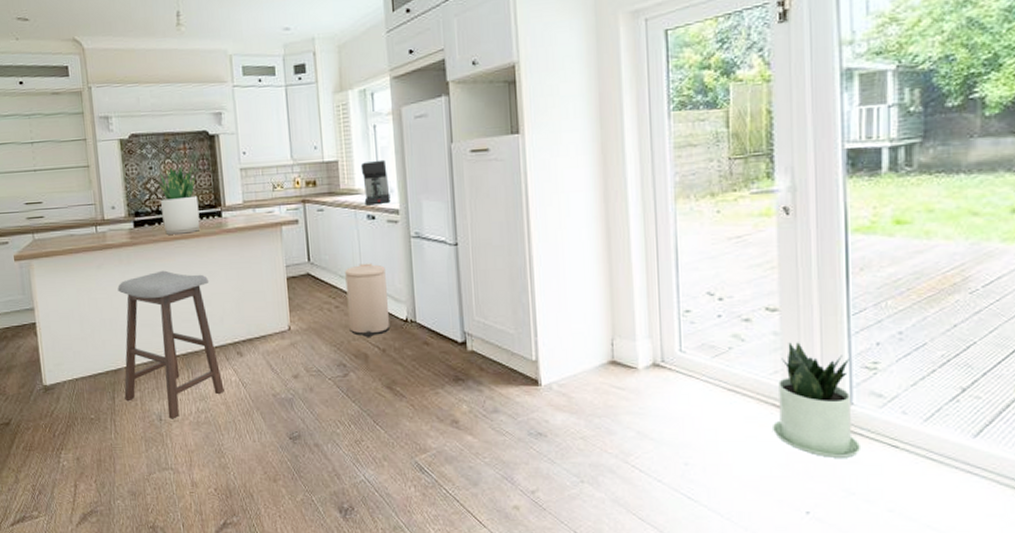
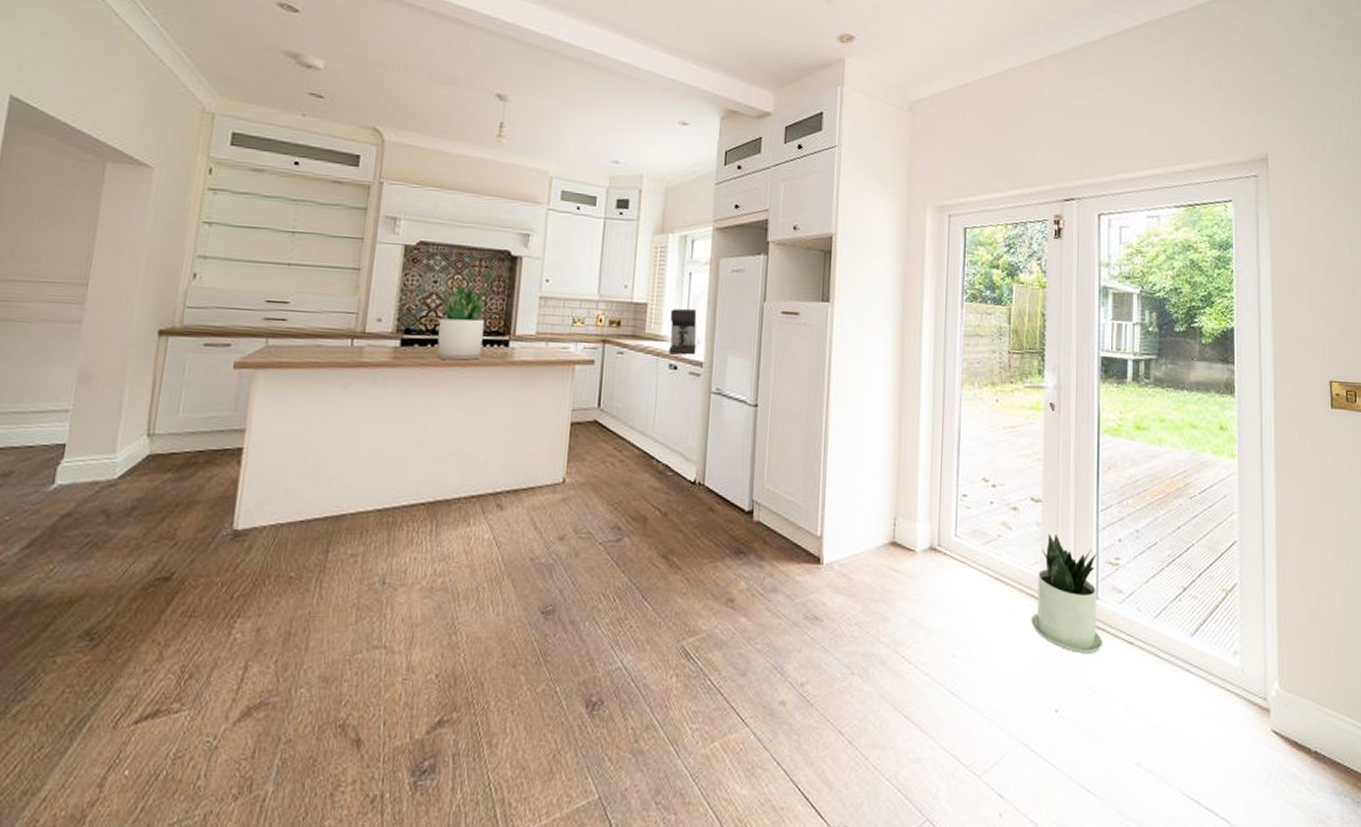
bar stool: present [117,270,224,419] -> none [342,399,480,583]
pedal bin: present [345,263,391,337] -> none [631,415,680,498]

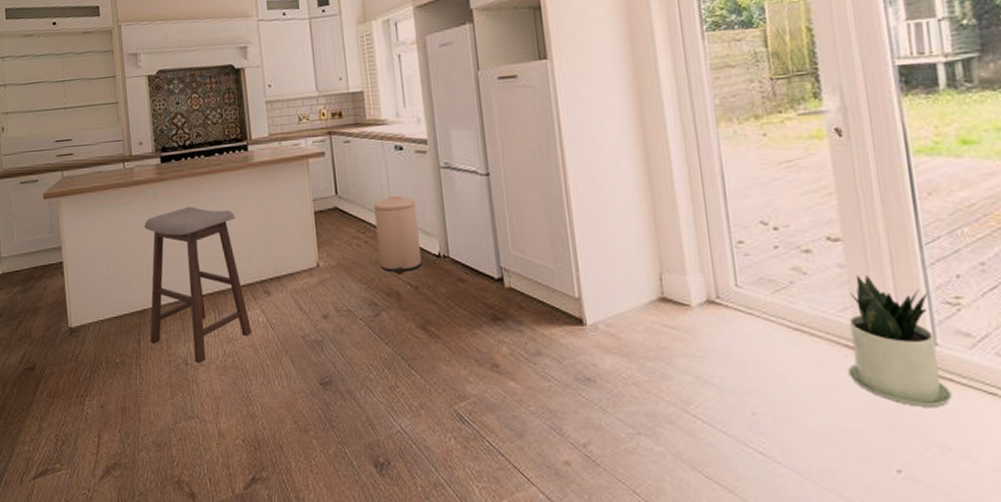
bar stool: none [342,399,480,583] -> present [144,206,252,363]
planter: present [437,283,487,361] -> none [185,98,226,171]
pedal bin: none [631,415,680,498] -> present [373,195,423,274]
coffee maker: present [668,308,697,355] -> none [386,89,418,136]

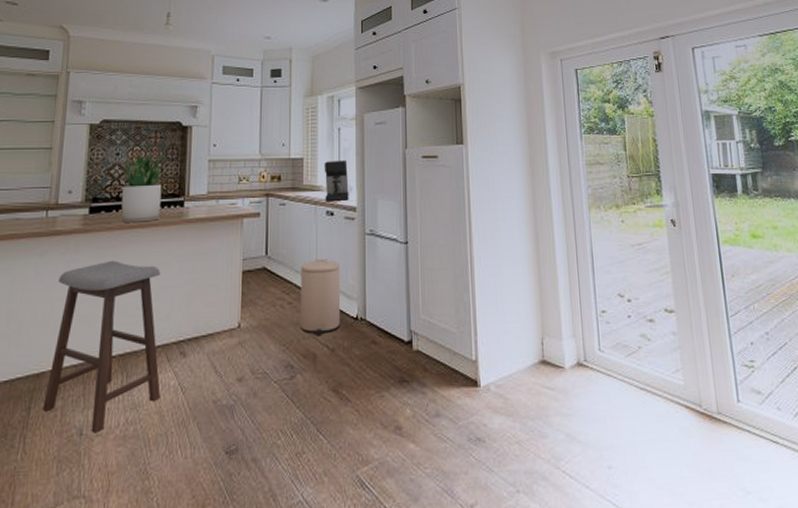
planter: none [185,98,226,171] -> present [121,152,163,224]
coffee maker: none [386,89,418,136] -> present [324,160,349,202]
planter: present [848,275,954,407] -> none [679,342,751,456]

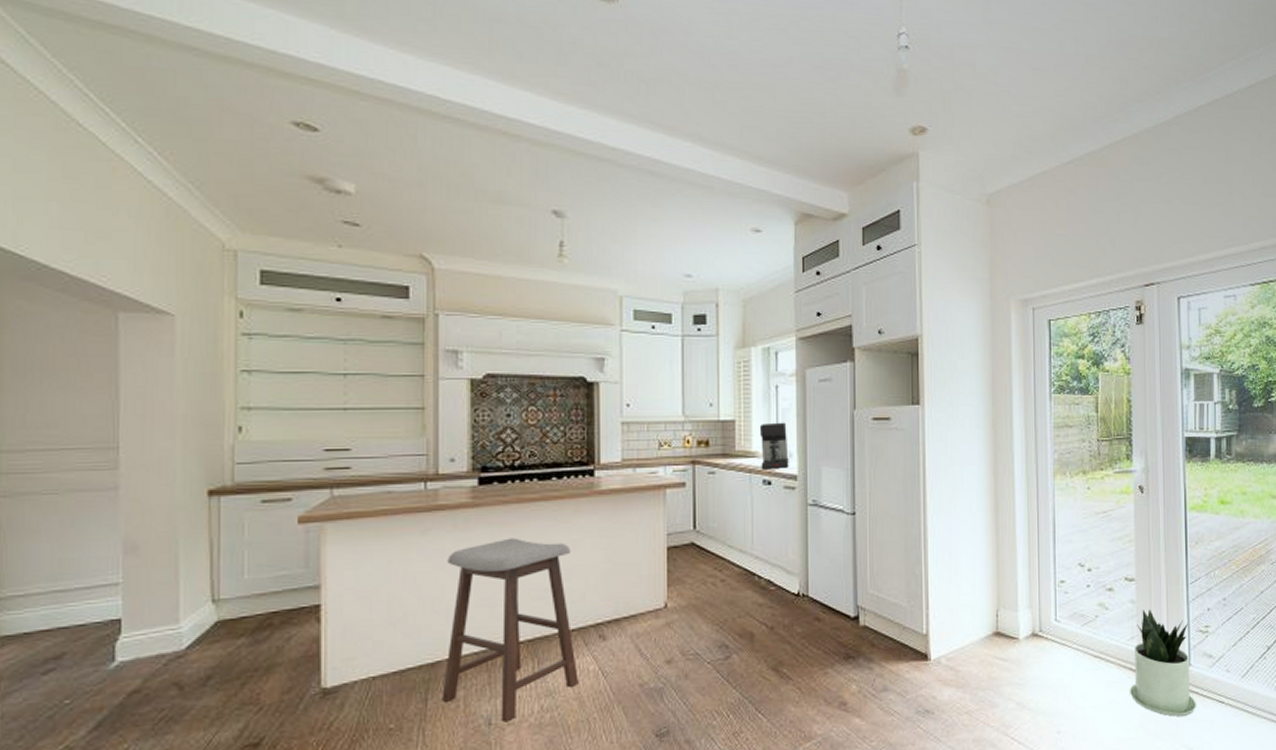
planter: present [121,152,163,224] -> none [516,413,566,496]
pedal bin: present [300,259,341,335] -> none [735,532,781,614]
planter: none [679,342,751,456] -> present [1130,609,1197,717]

